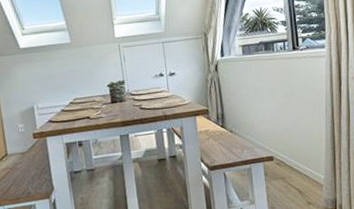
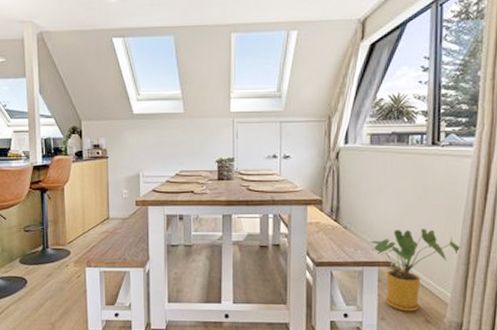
house plant: none [254,122,327,198] -> present [370,229,462,312]

